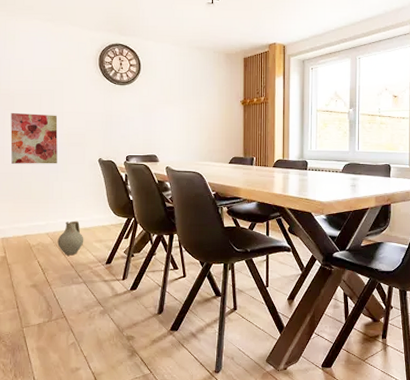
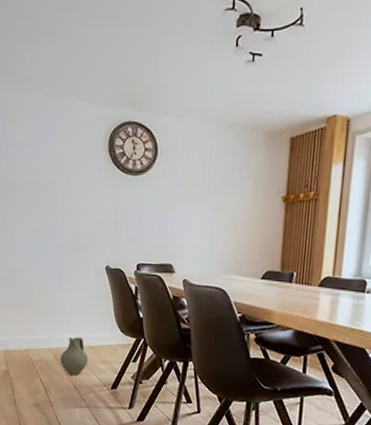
wall art: present [10,112,58,164] -> none [12,208,62,271]

